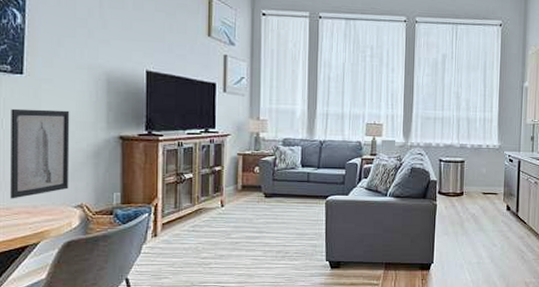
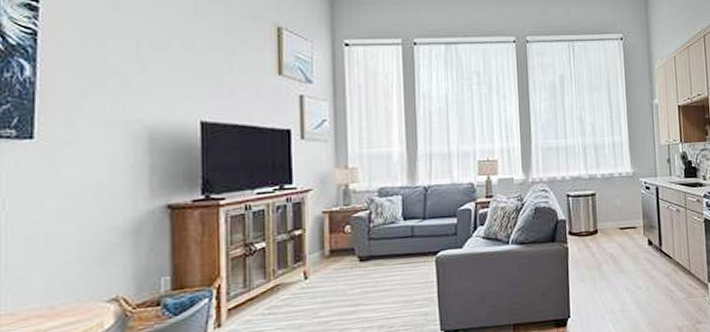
wall art: present [10,108,70,199] -> none [16,179,99,301]

